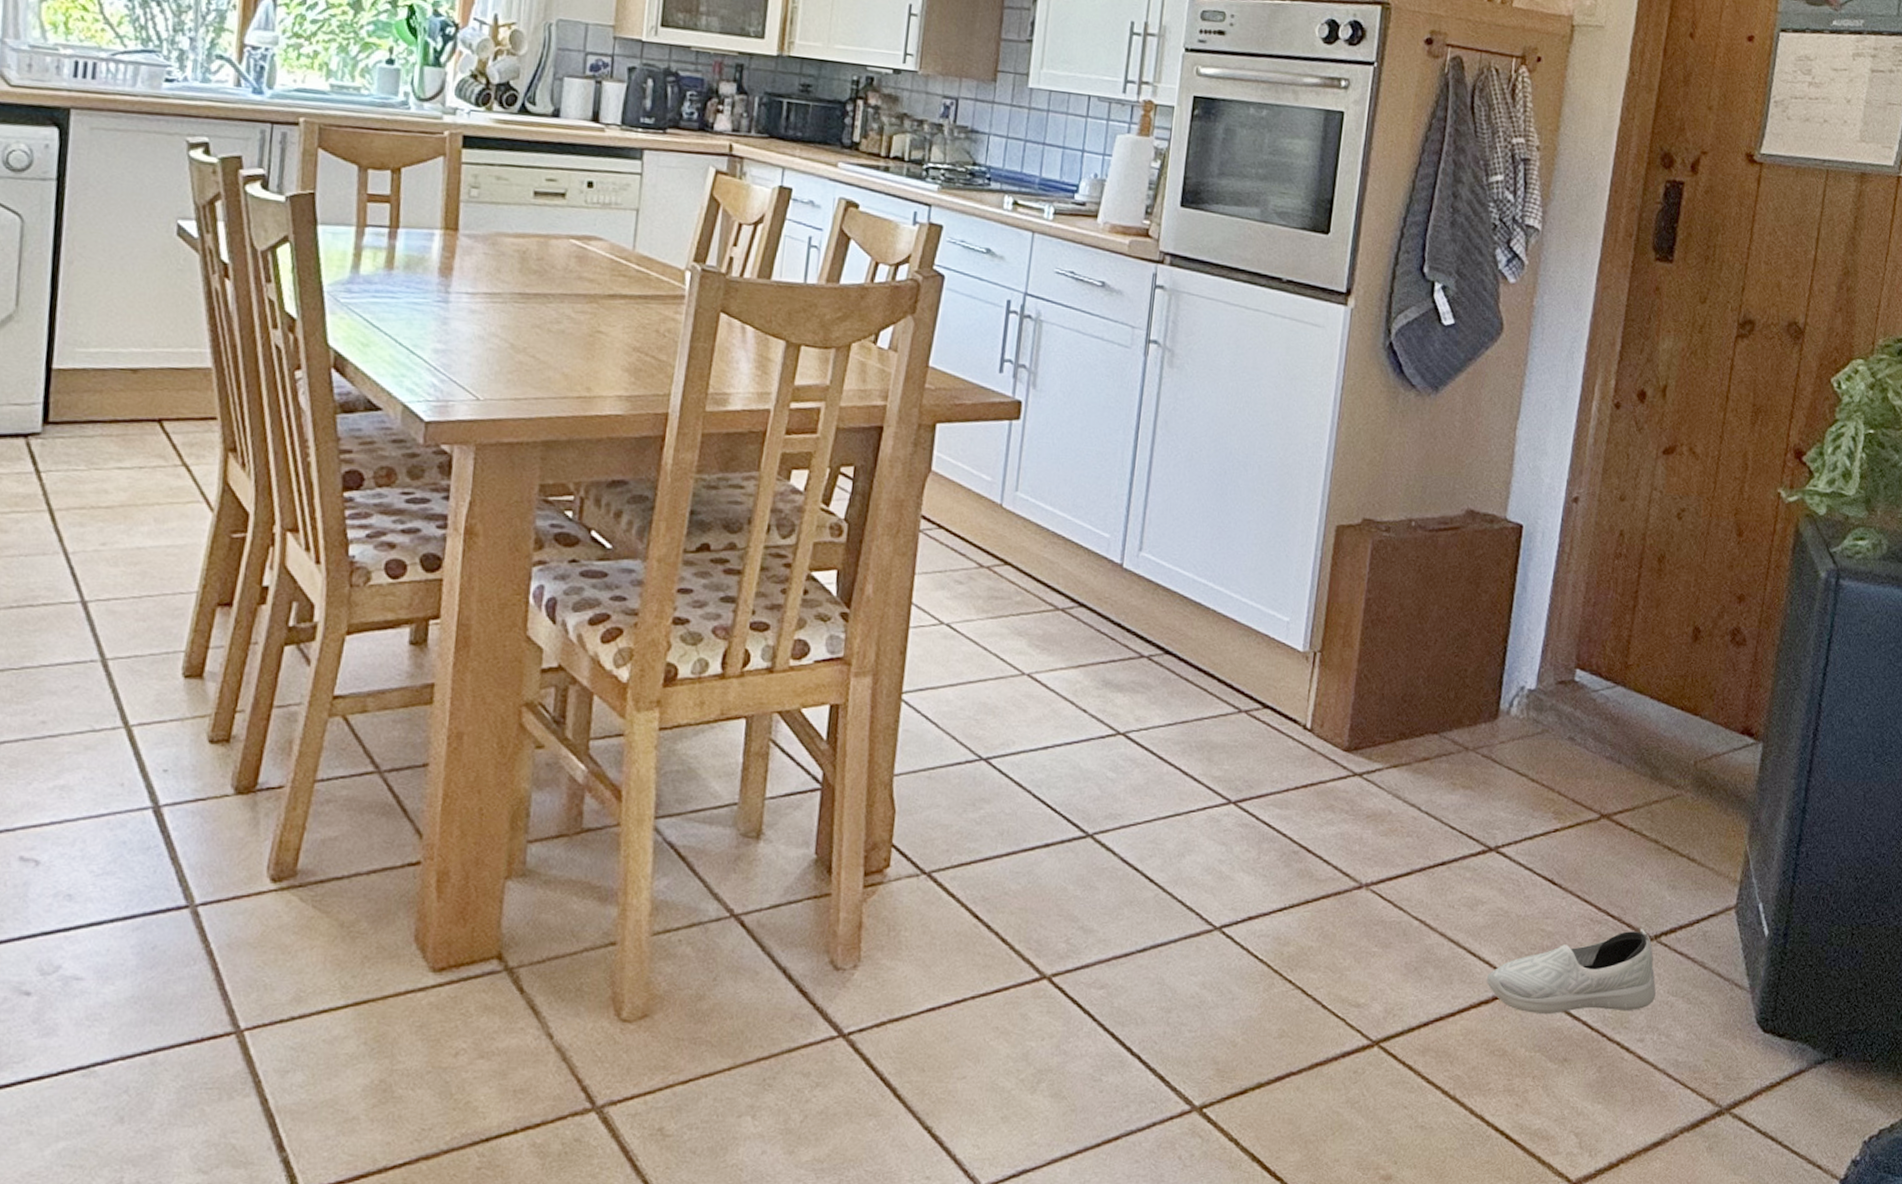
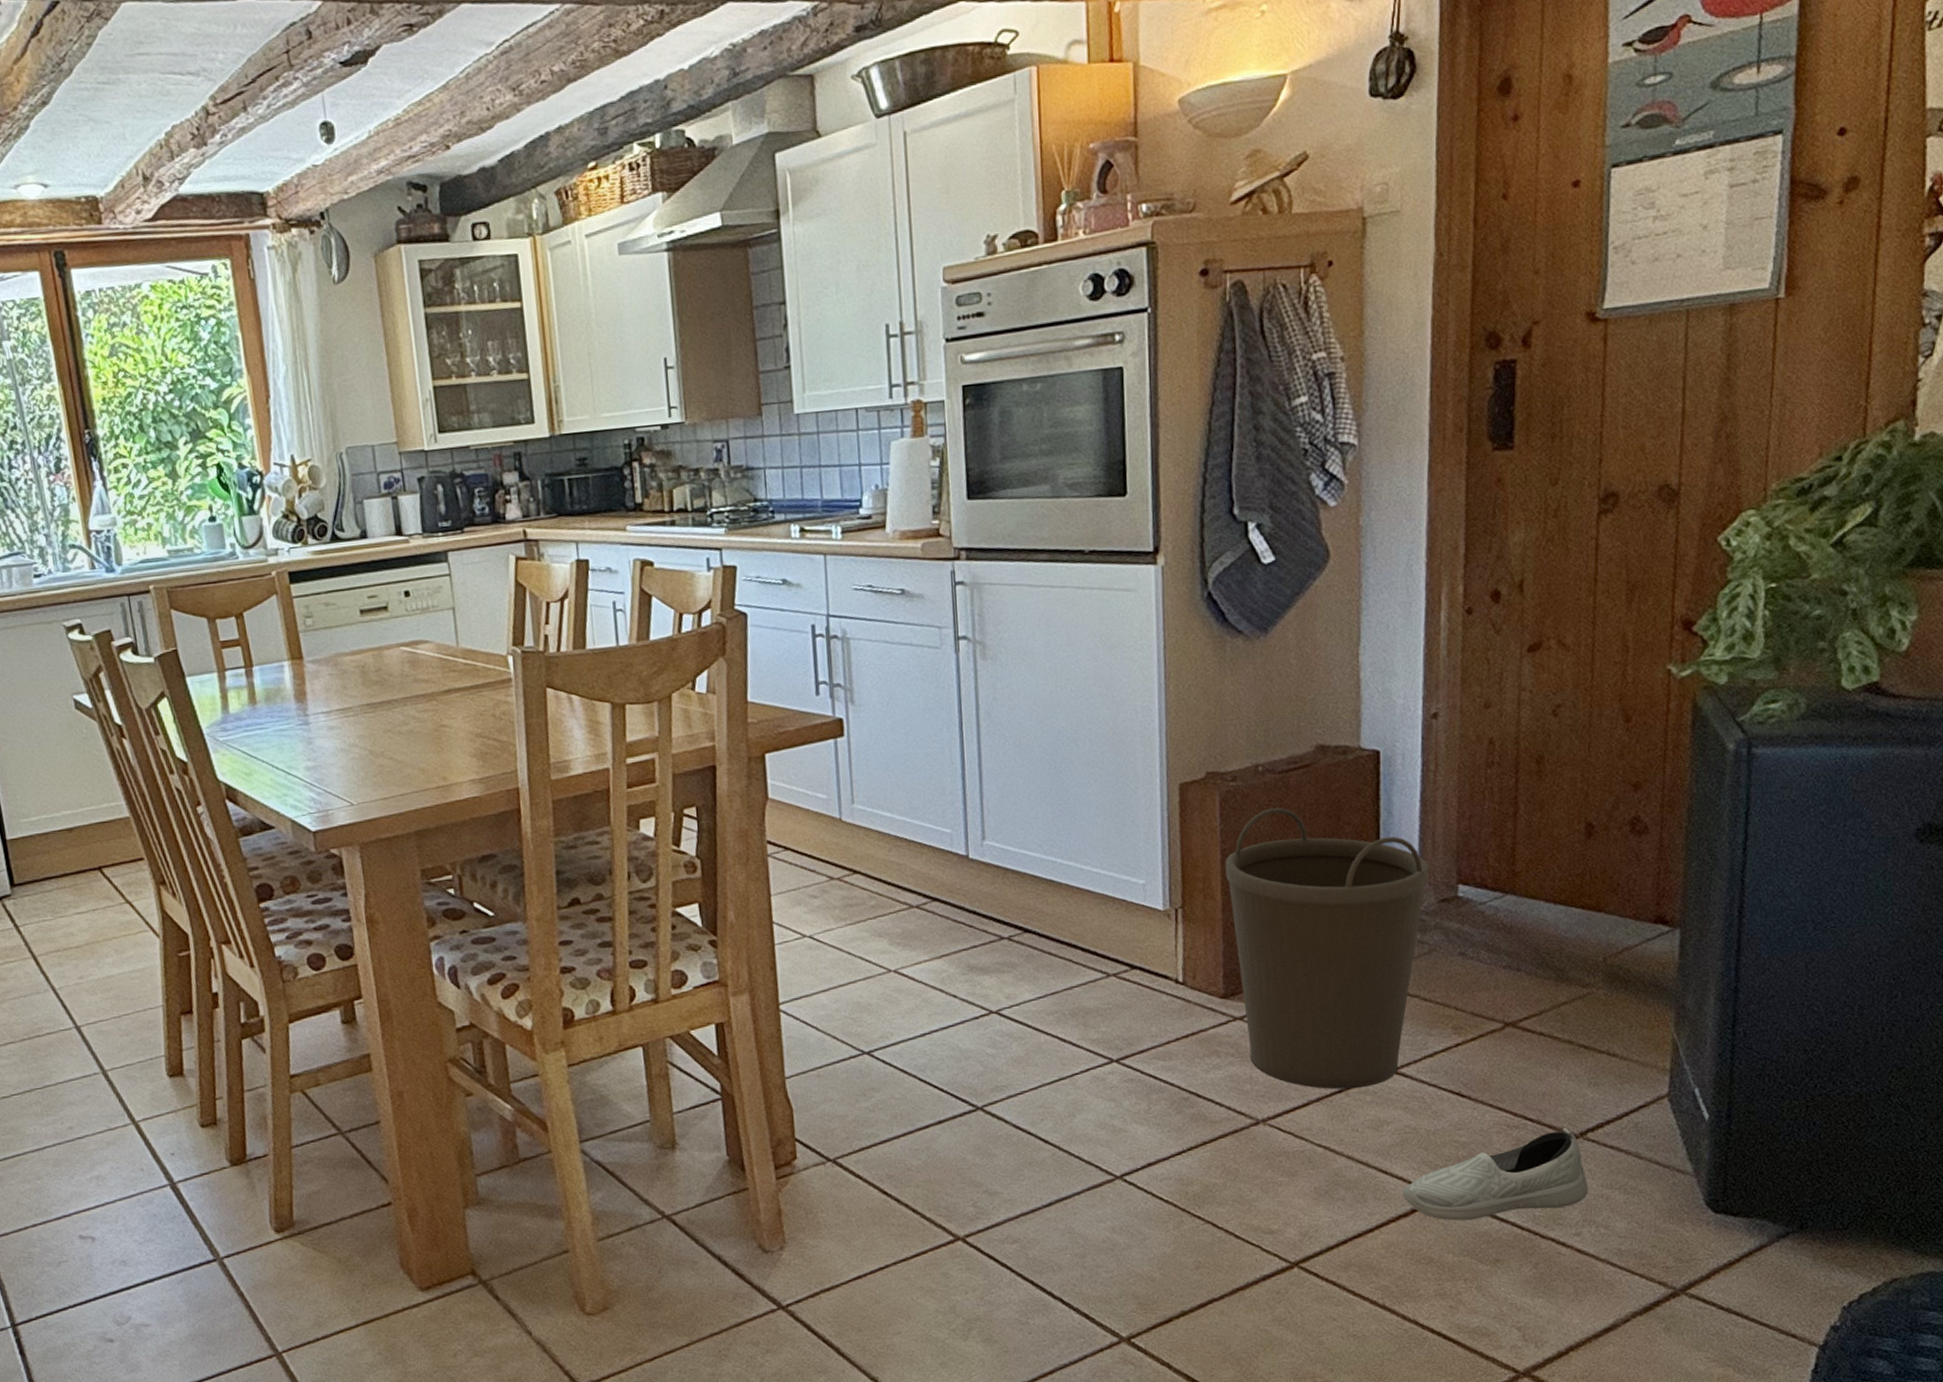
basket: none [1363,564,1552,862] -> present [1225,807,1429,1090]

